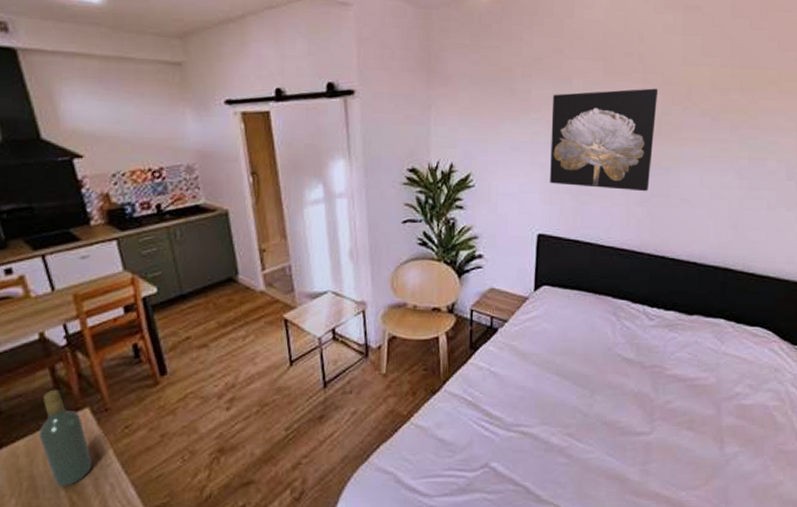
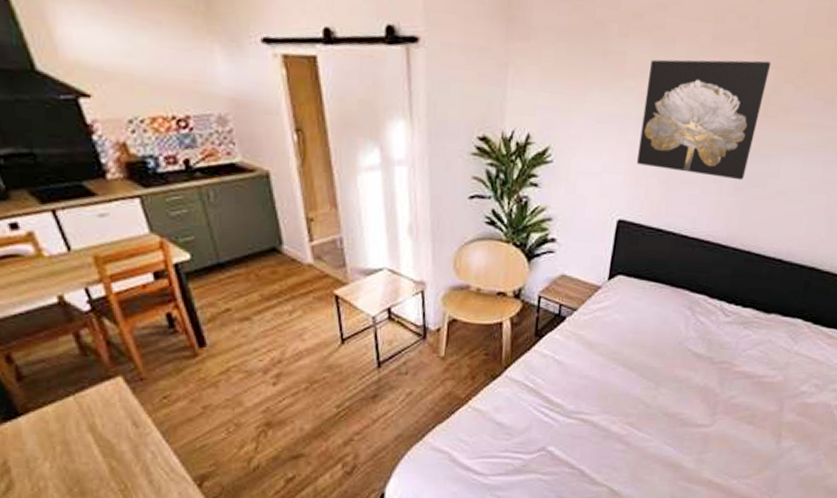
wine bottle: present [39,389,93,487] -> none [68,356,131,453]

